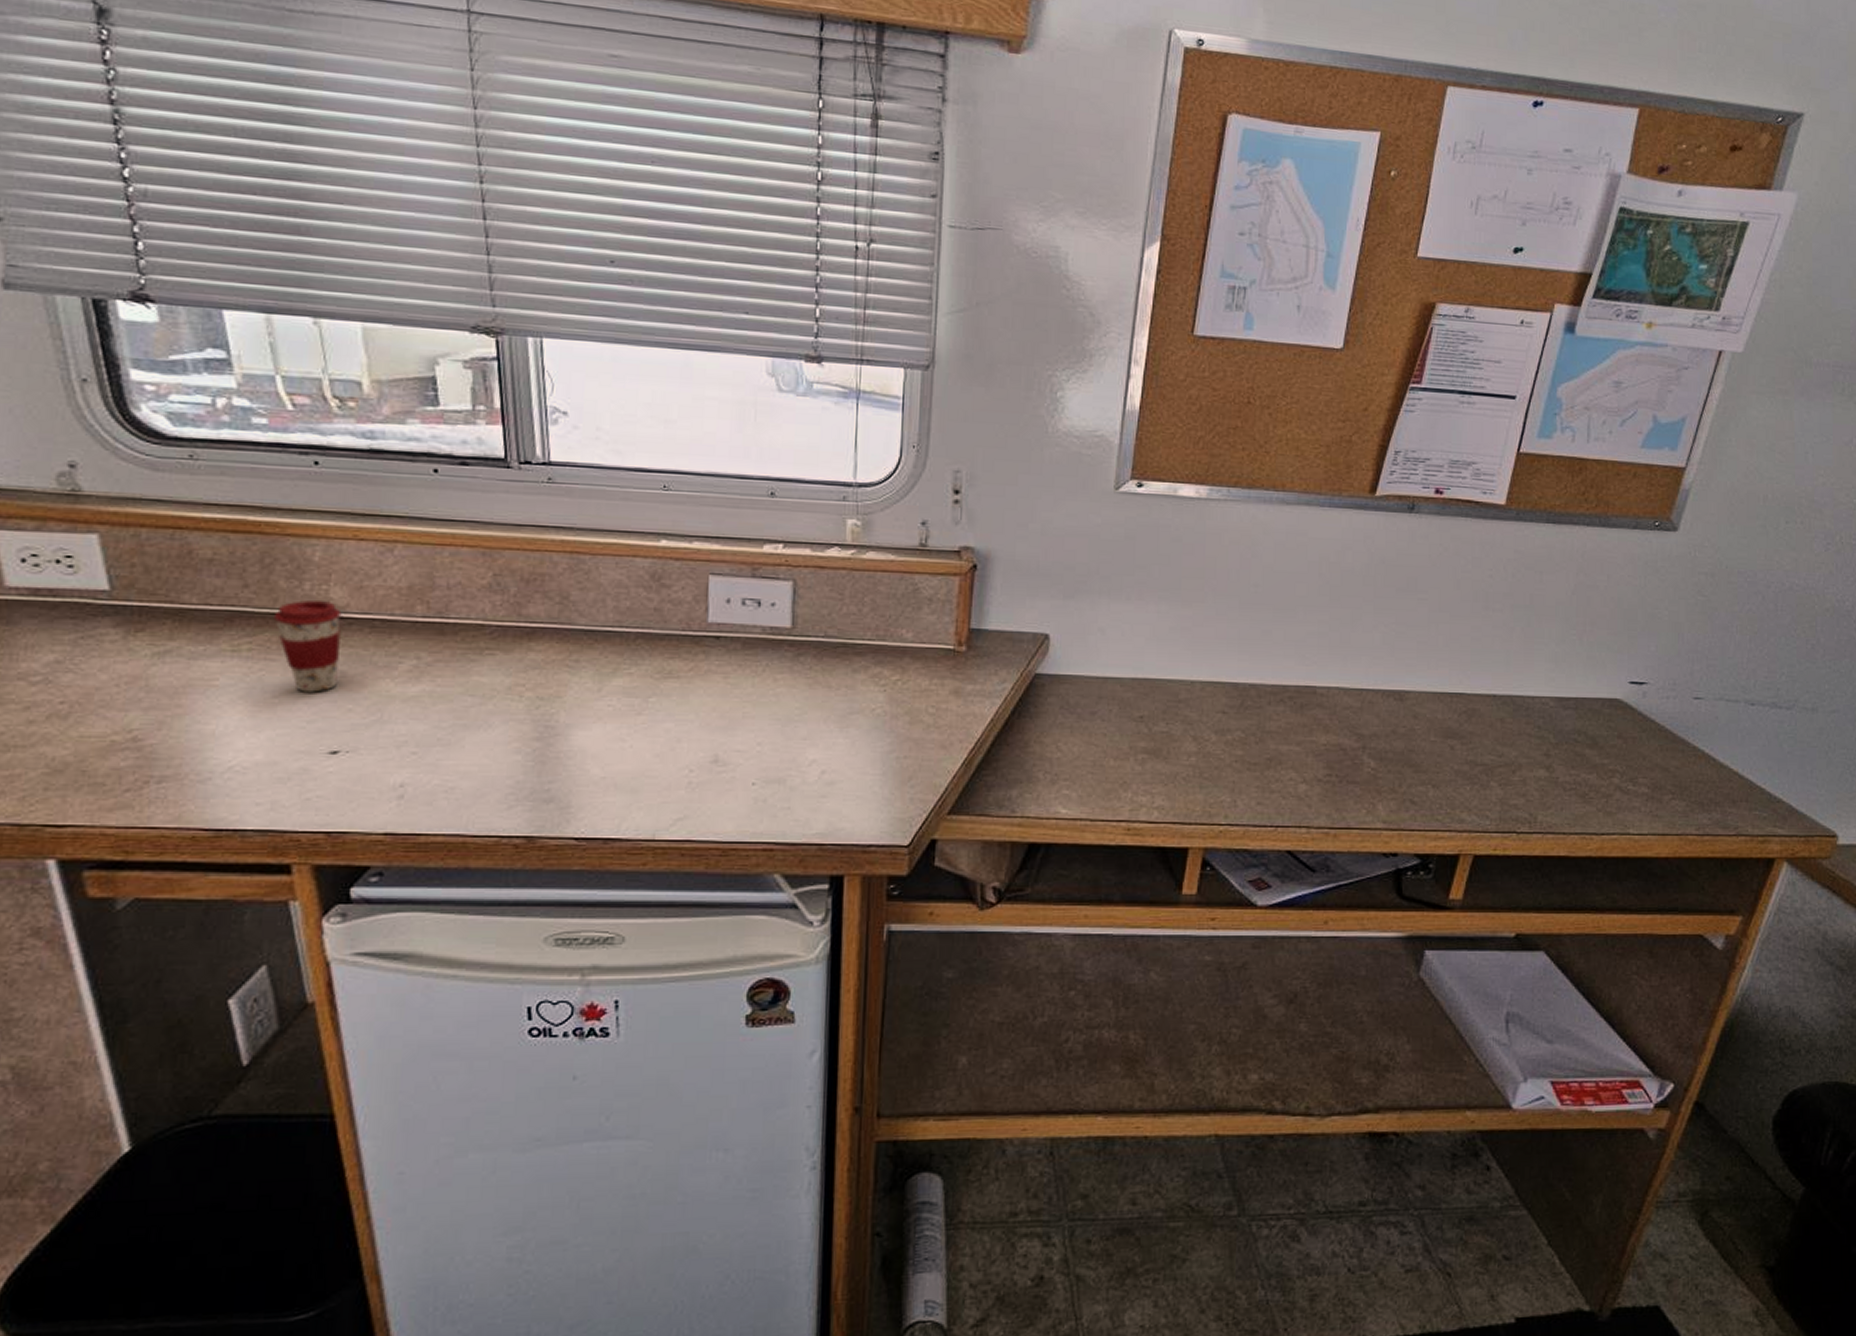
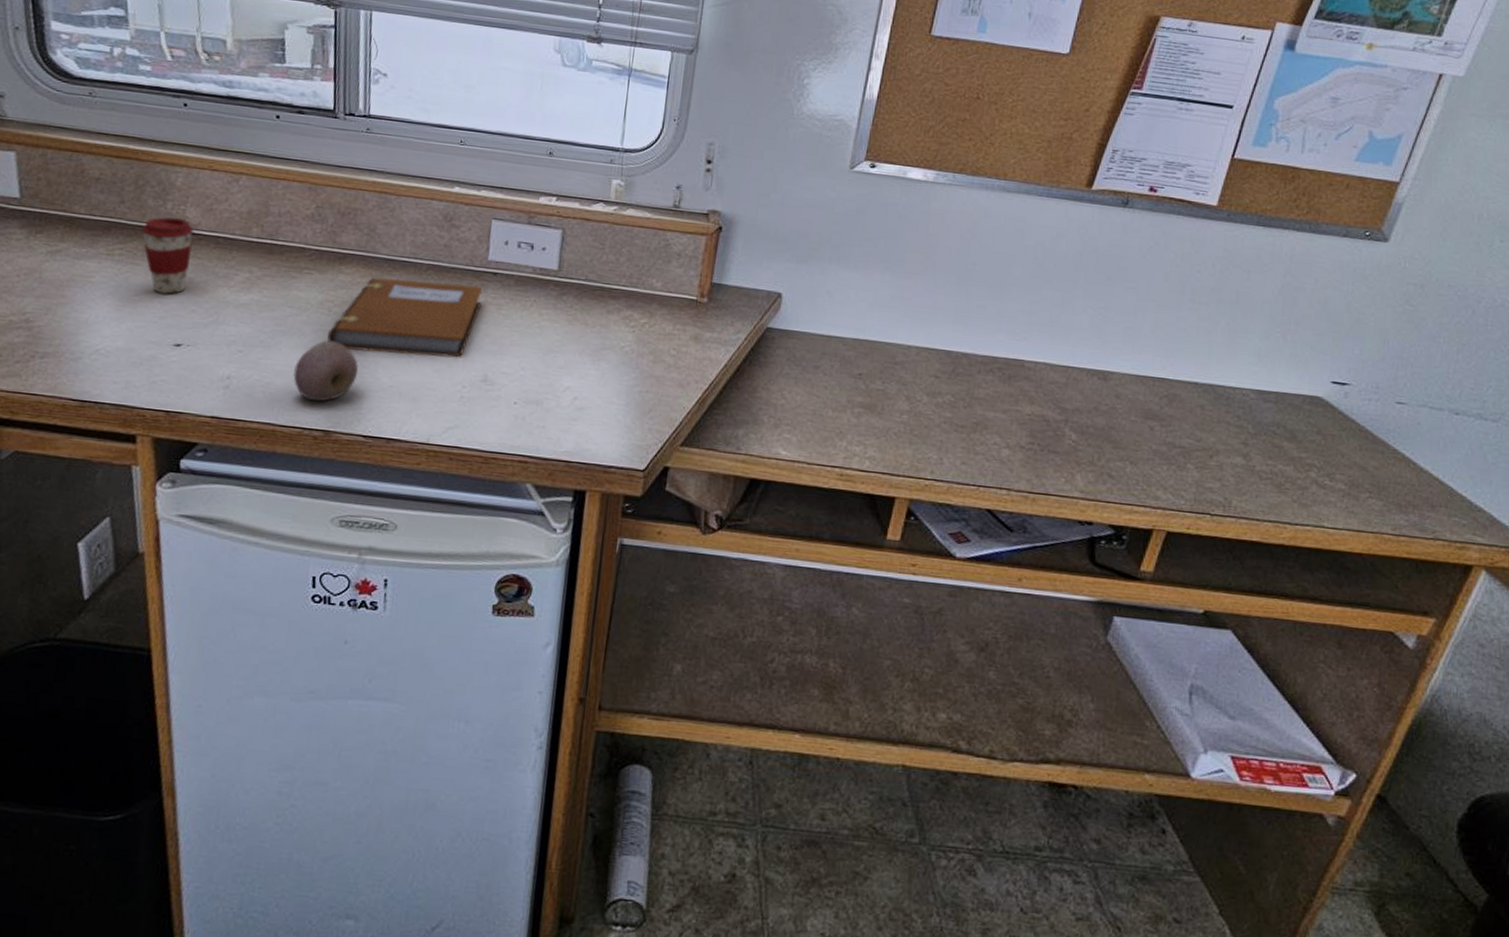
fruit: none [483,731,562,804] -> present [293,340,358,402]
notebook: none [519,651,705,741] -> present [326,277,483,358]

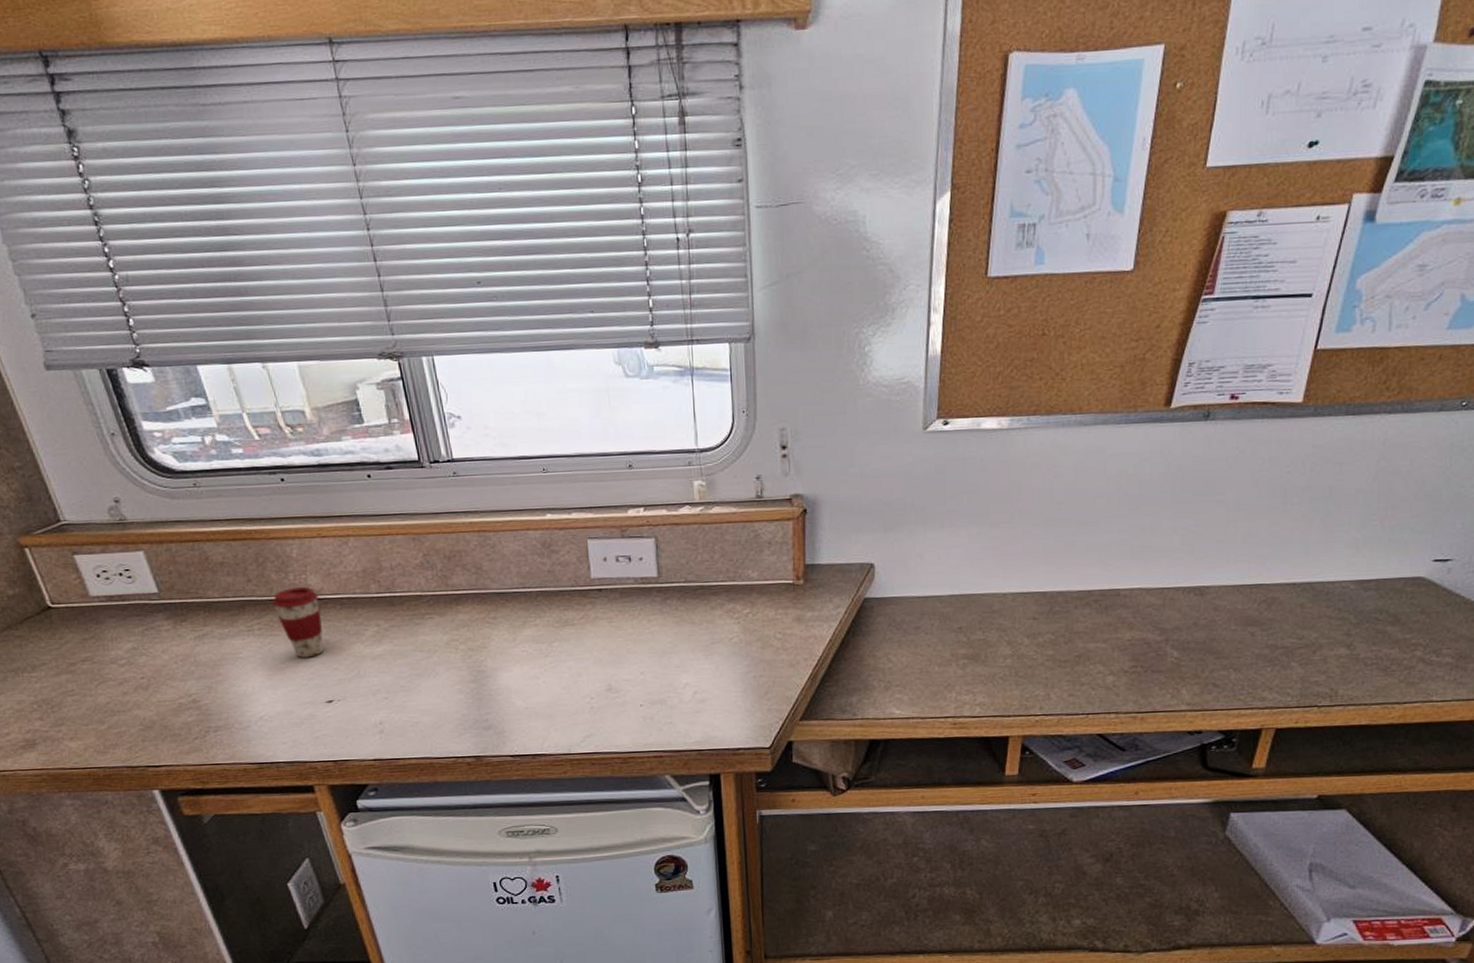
fruit: present [293,340,358,402] -> none [437,675,494,732]
notebook: present [326,277,483,358] -> none [459,604,593,682]

